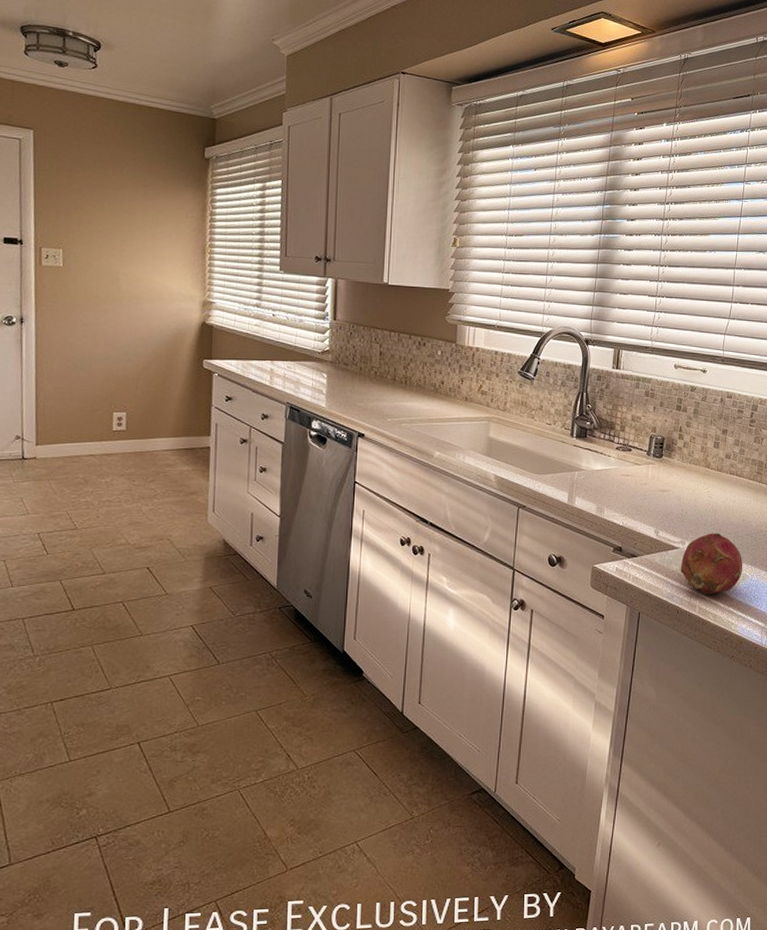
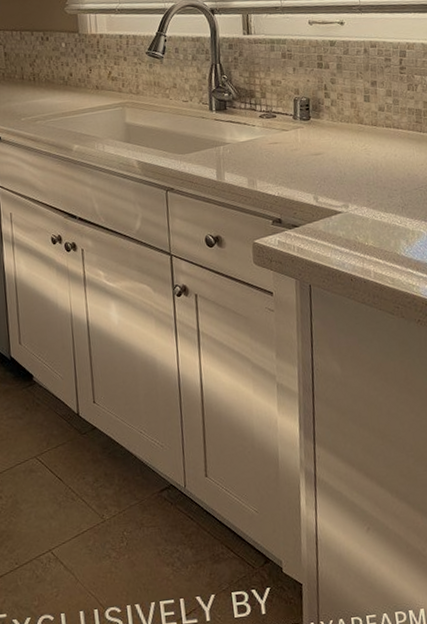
fruit: present [680,533,743,594] -> none [347,191,417,257]

